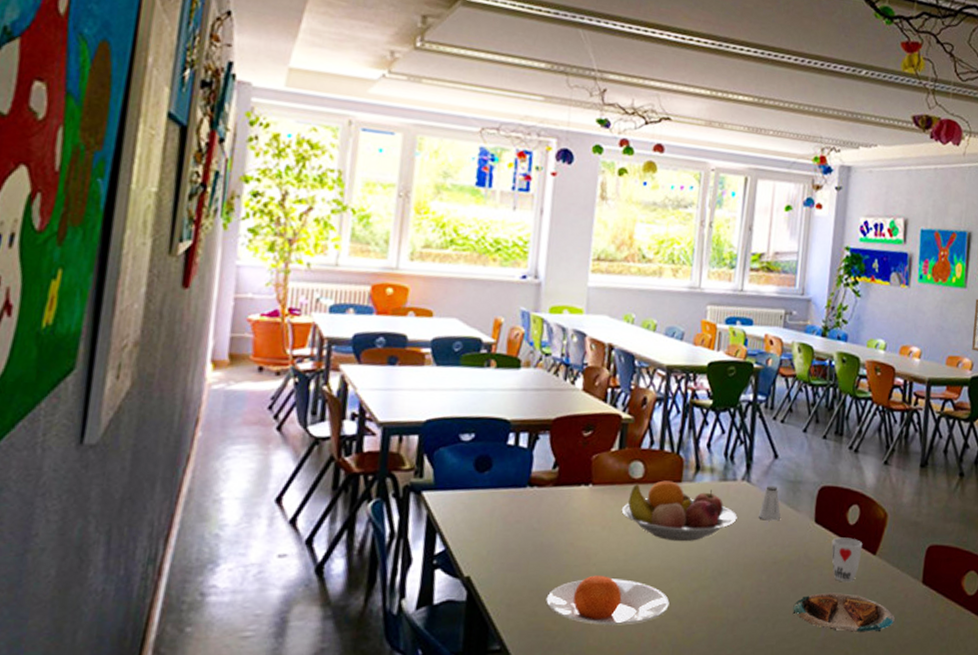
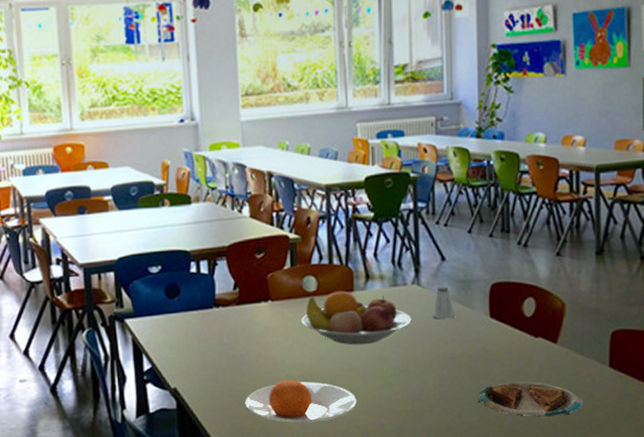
cup: present [831,537,863,583] -> none [510,329,542,371]

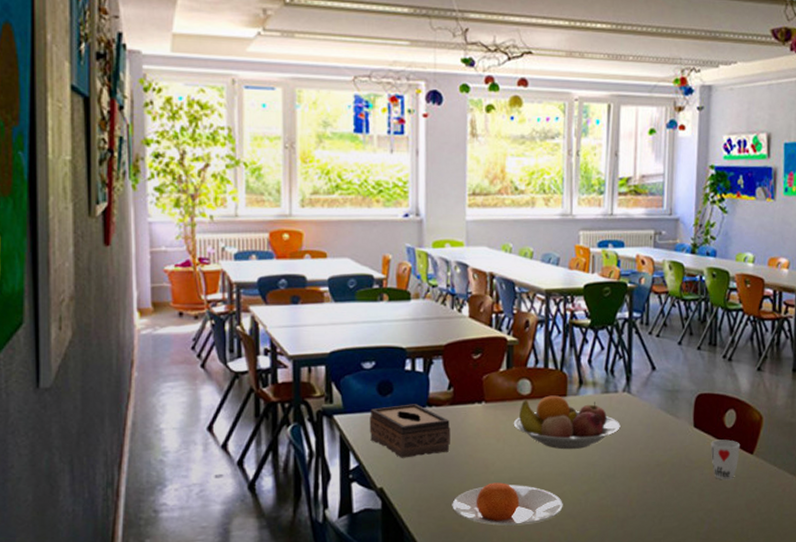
tissue box: none [159,305,239,359] -> present [369,404,451,458]
saltshaker: present [432,286,455,320] -> none [640,395,662,427]
plate: present [477,381,583,418] -> none [677,490,774,525]
cup: none [510,329,542,371] -> present [711,439,740,480]

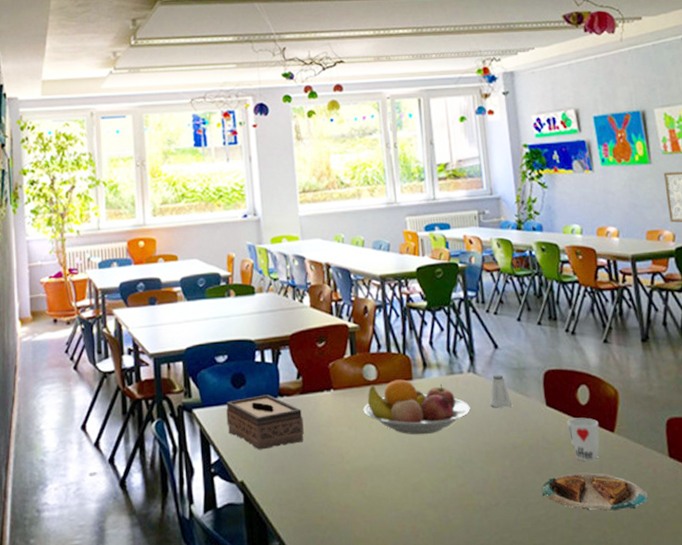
plate: present [452,482,563,526] -> none [311,472,423,518]
saltshaker: none [640,395,662,427] -> present [489,374,513,408]
plate: none [677,490,774,525] -> present [541,472,648,512]

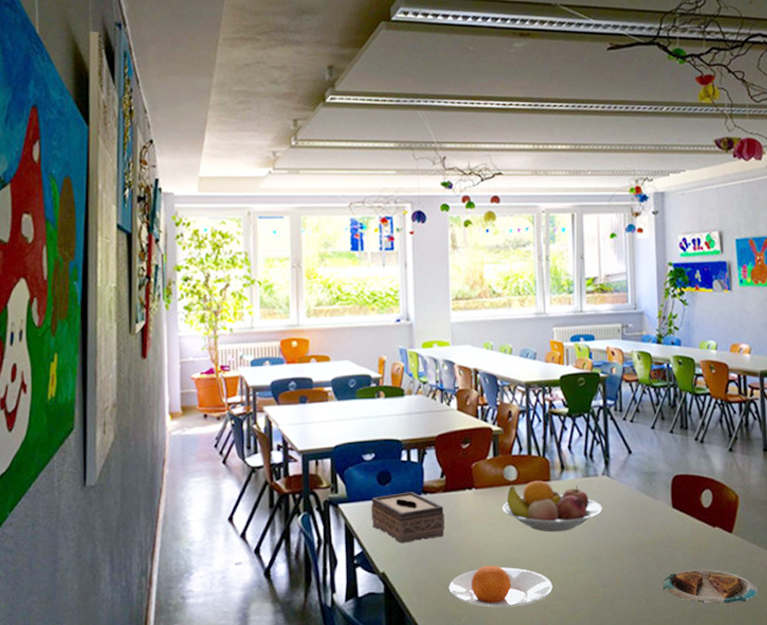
plate: none [311,472,423,518] -> present [449,565,553,608]
saltshaker: present [489,374,513,408] -> none [620,478,642,509]
cup: present [567,417,600,462] -> none [690,519,719,559]

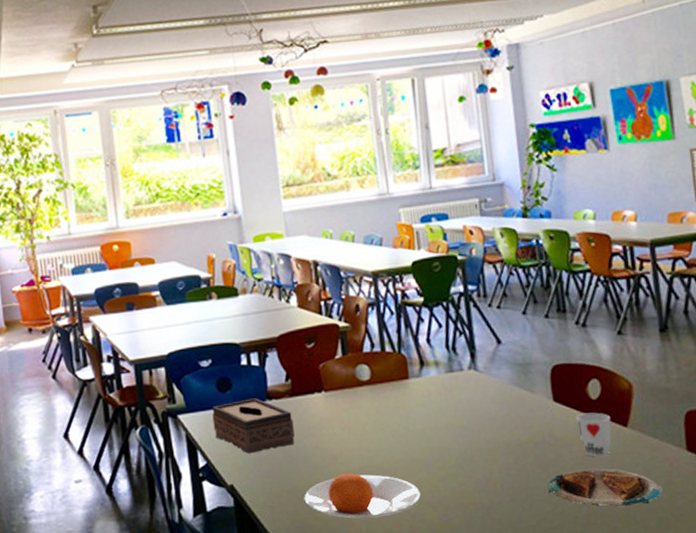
fruit bowl: present [502,480,602,532] -> none [356,378,471,435]
cup: none [690,519,719,559] -> present [576,412,611,458]

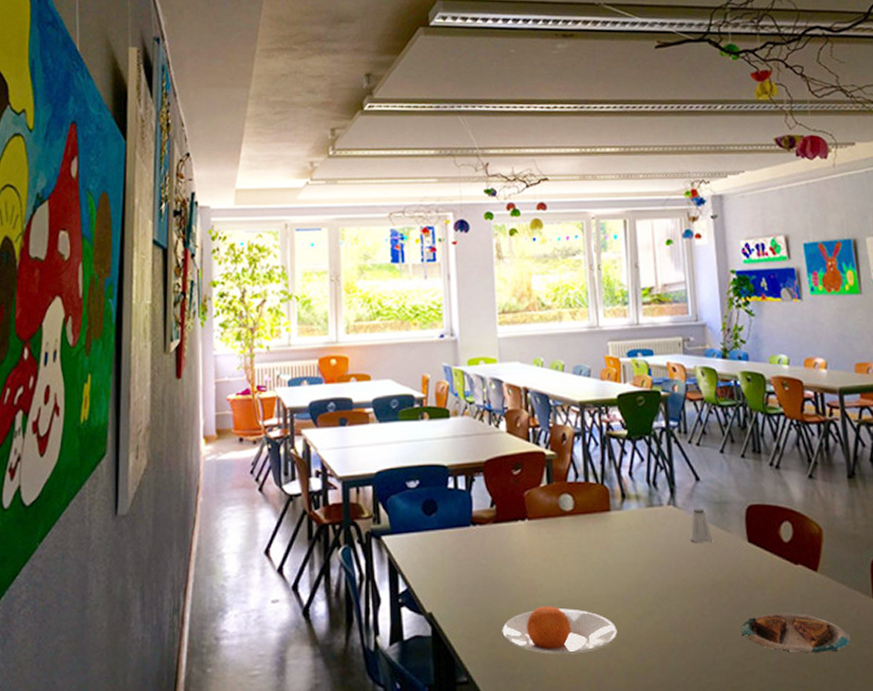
tissue box: present [212,398,295,454] -> none [416,523,496,581]
saltshaker: none [492,370,517,405] -> present [689,508,713,543]
cup: present [576,412,611,458] -> none [769,555,802,602]

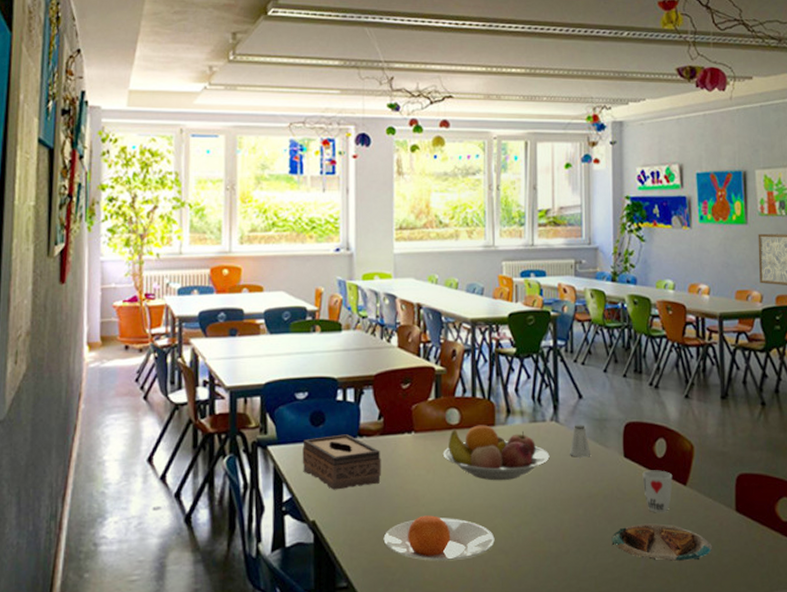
tissue box: none [416,523,496,581] -> present [302,434,381,490]
fruit bowl: none [558,510,669,569] -> present [442,425,550,481]
cup: none [769,555,802,602] -> present [642,470,673,513]

